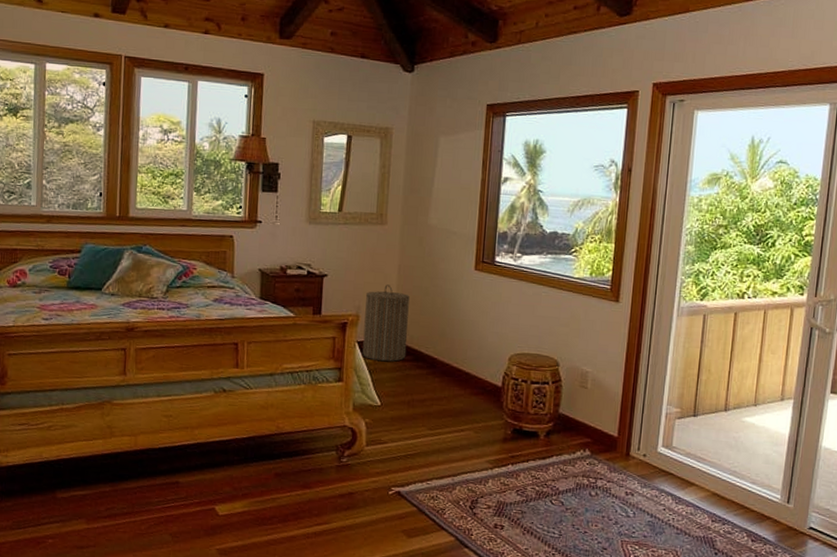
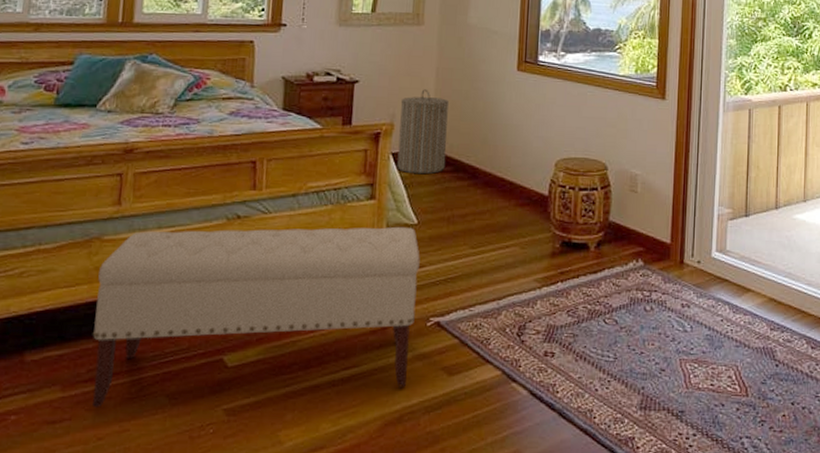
bench: none [108,398,383,544] -> present [92,226,420,407]

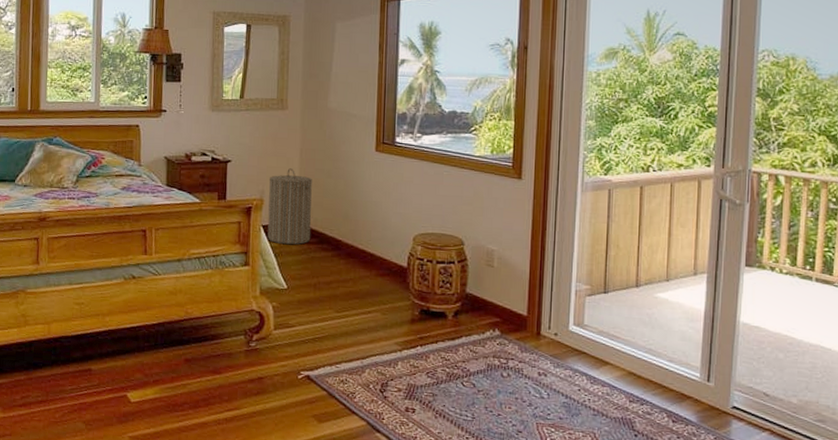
bench: present [92,226,420,407] -> none [23,286,291,430]

